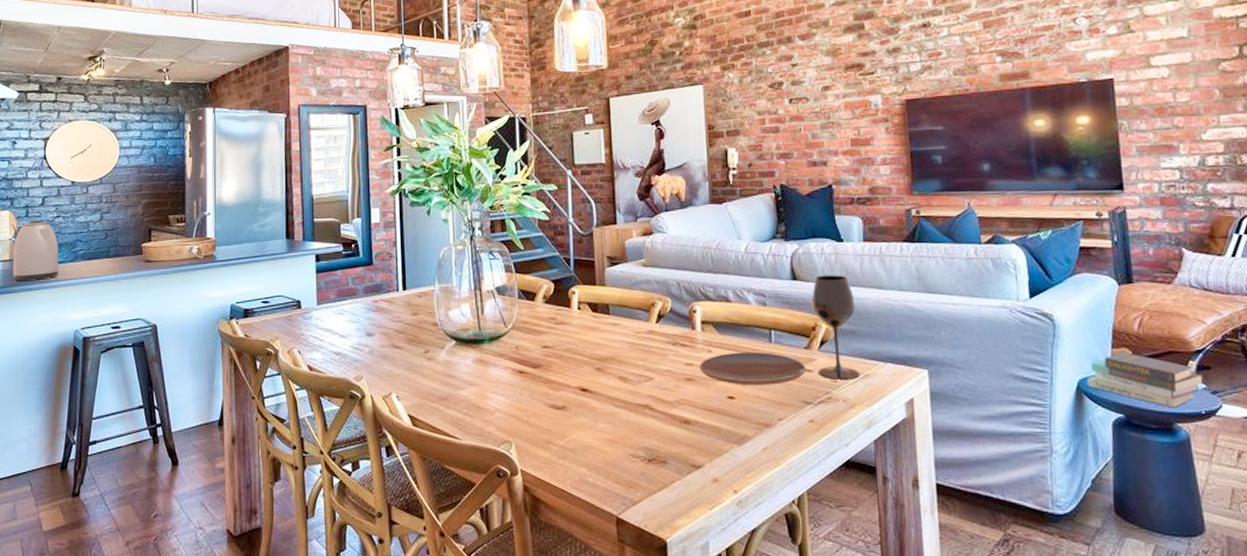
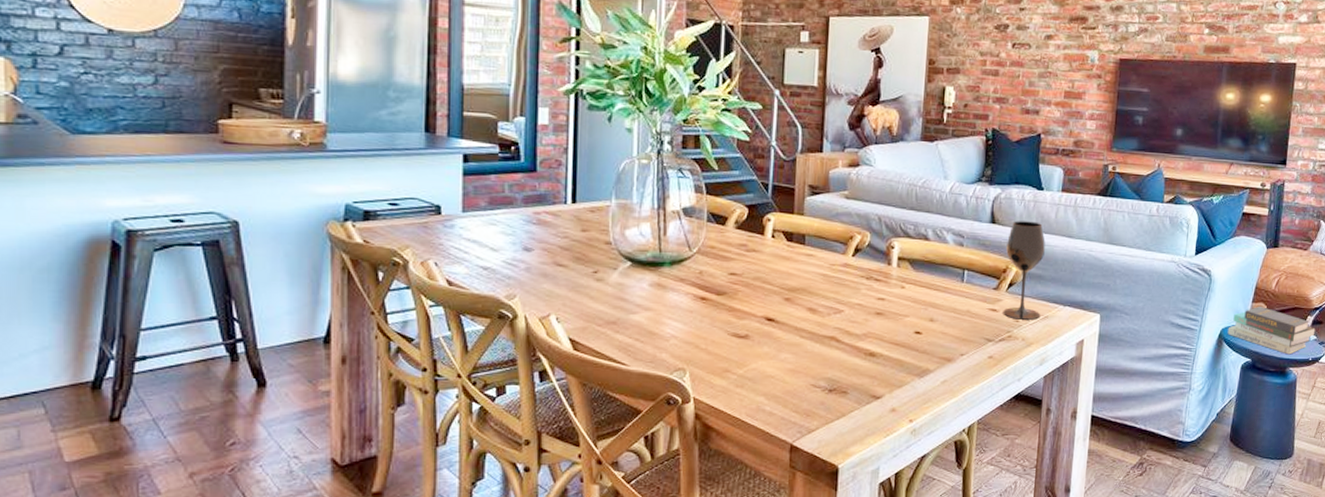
kettle: present [13,220,59,282] -> none [11,73,89,154]
plate: present [699,351,807,385] -> none [890,289,993,322]

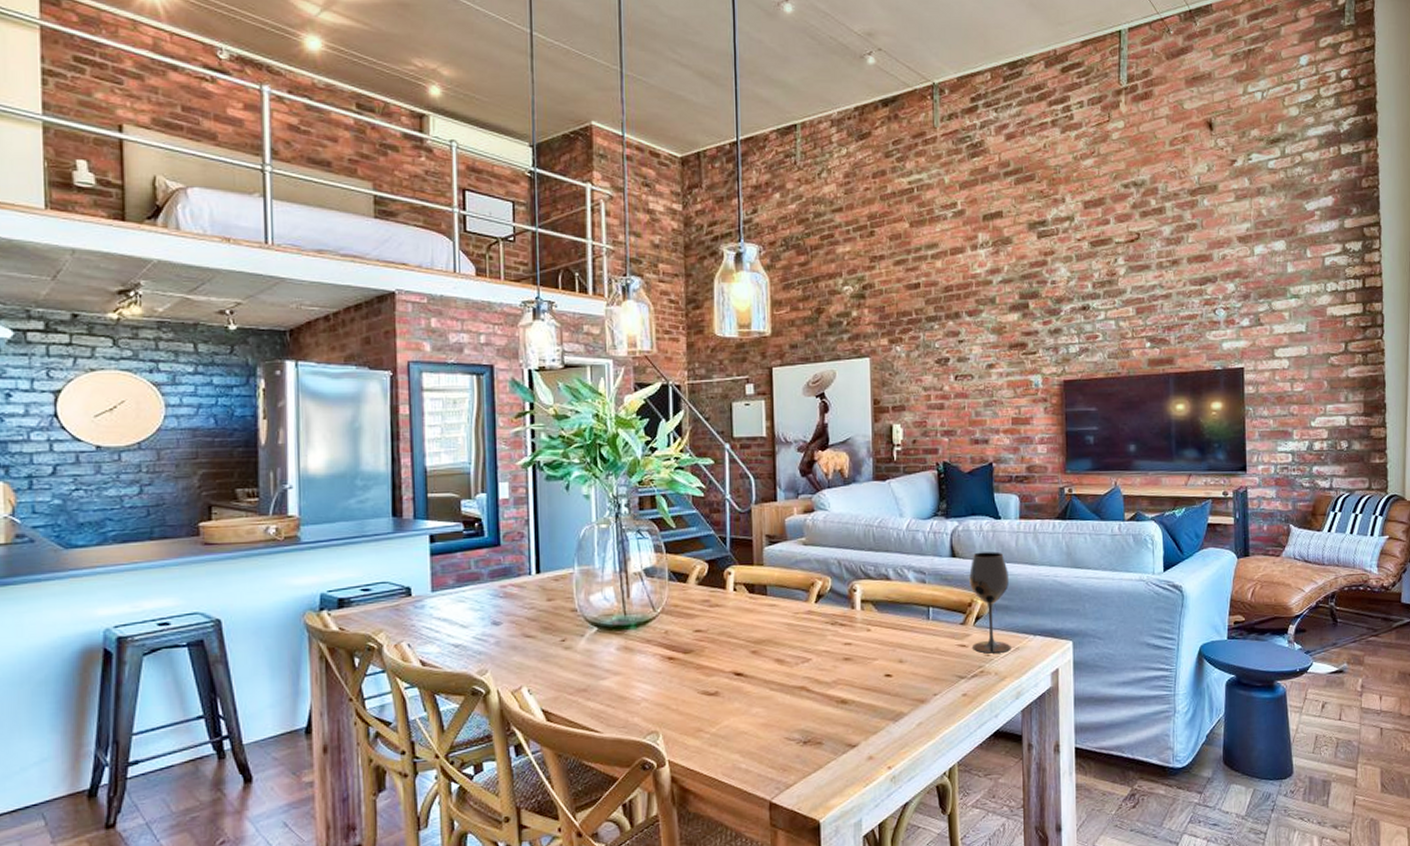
books: present [1227,307,1316,355] -> none [1207,619,1299,667]

